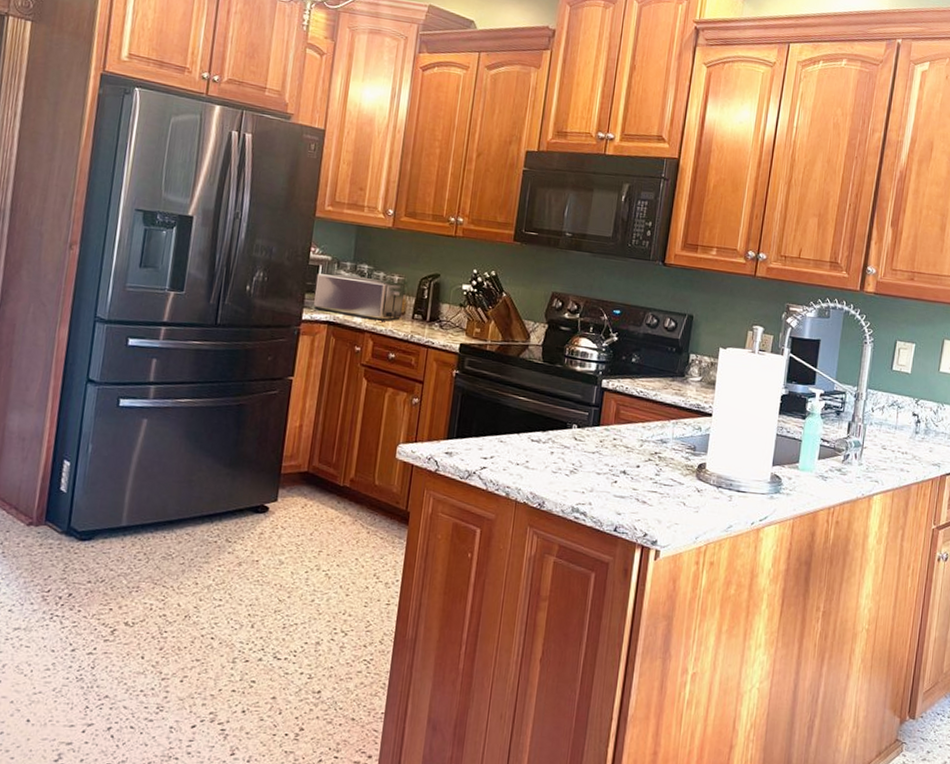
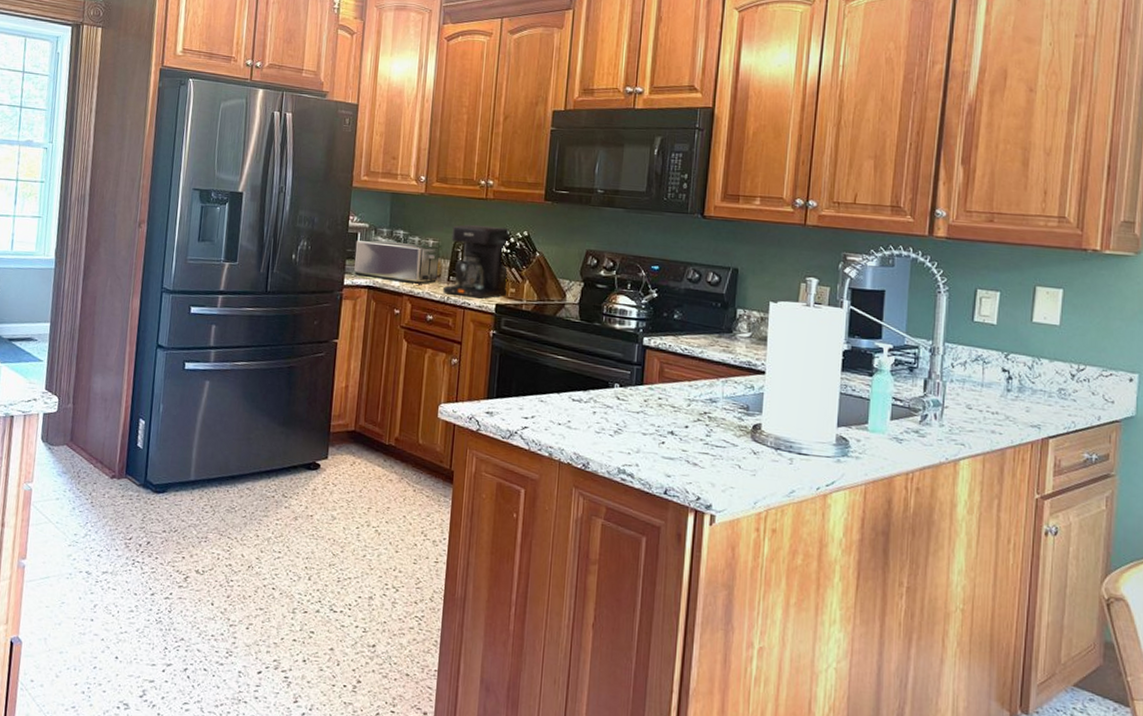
coffee maker: none [407,261,477,338] -> present [443,224,510,299]

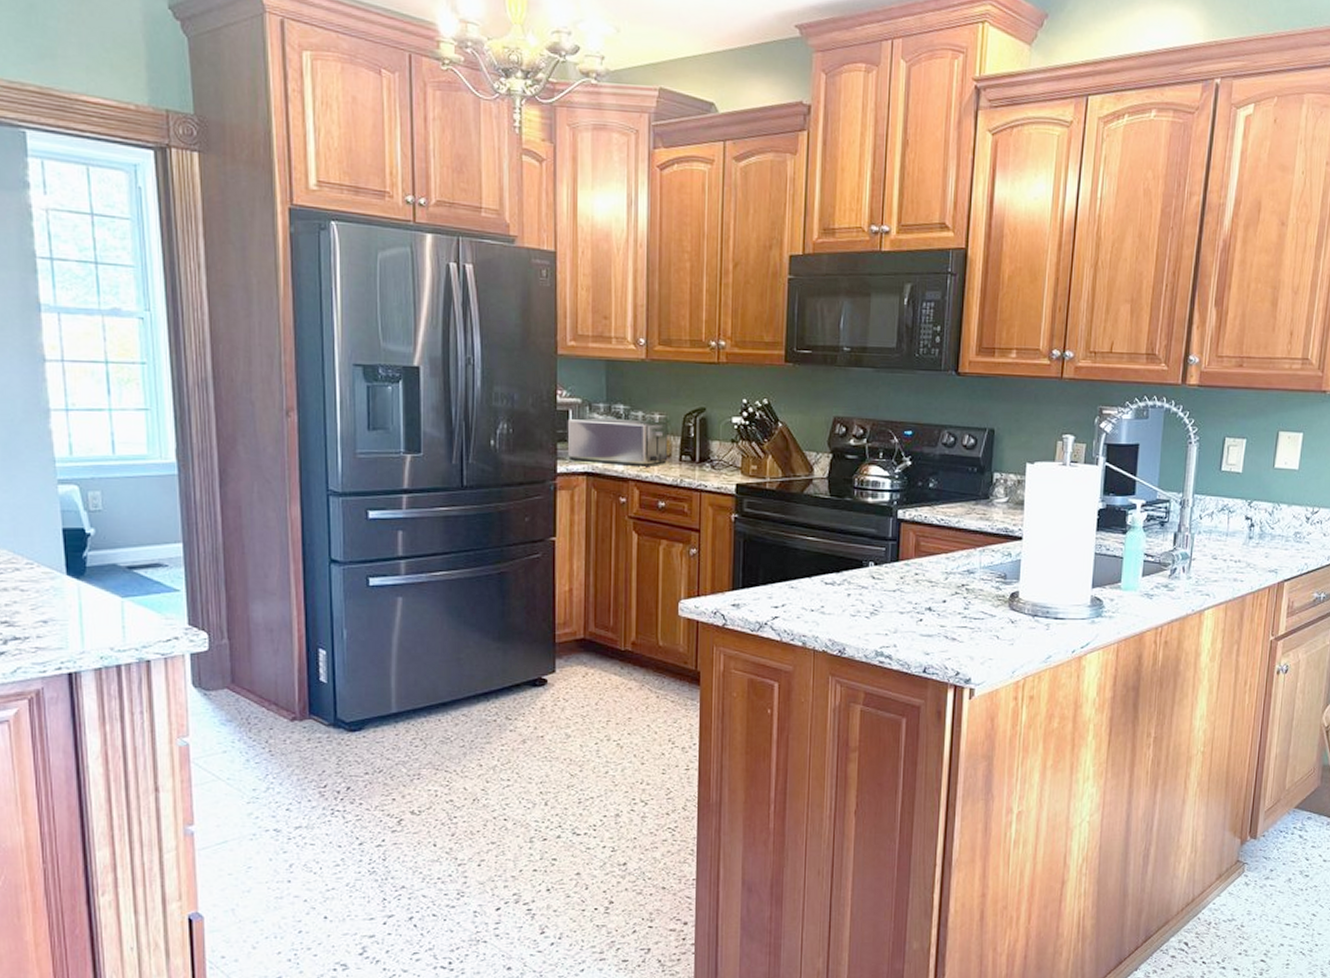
coffee maker: present [443,224,510,299] -> none [675,393,748,479]

